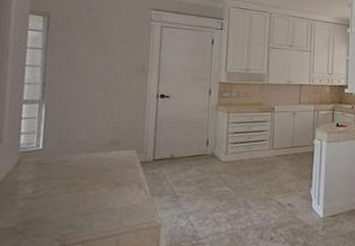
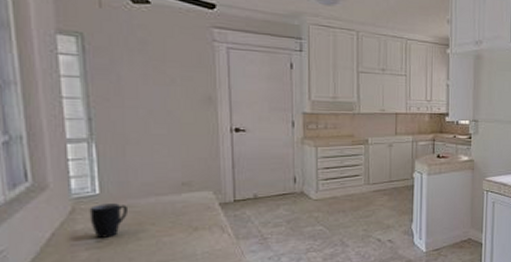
mug: none [30,158,64,189] -> present [89,203,129,238]

